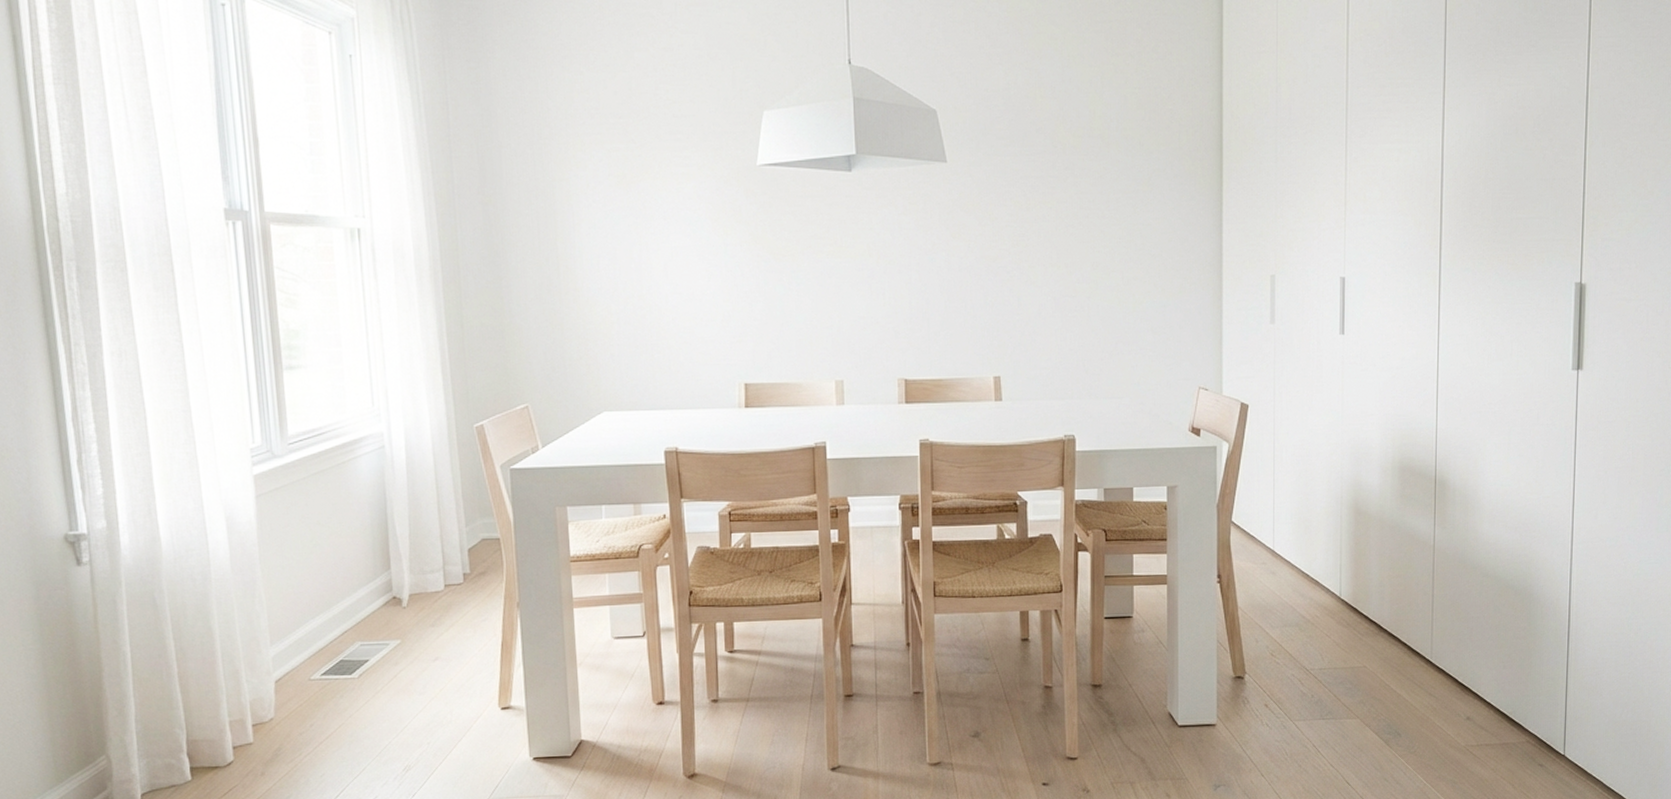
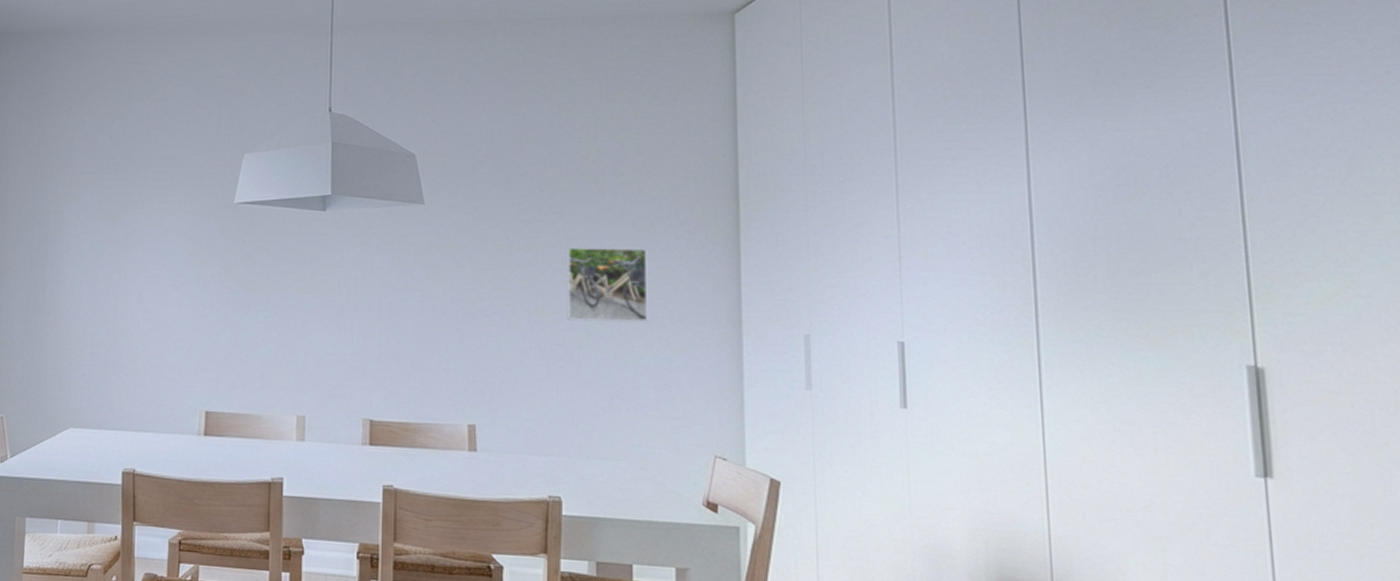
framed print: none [1077,201,1147,273] -> present [566,248,648,323]

